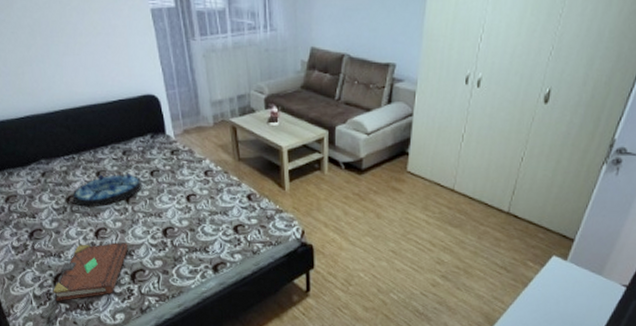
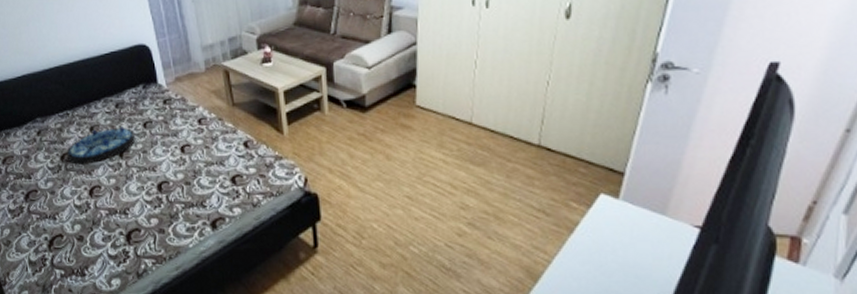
book: present [53,242,128,301] -> none [48,200,123,267]

